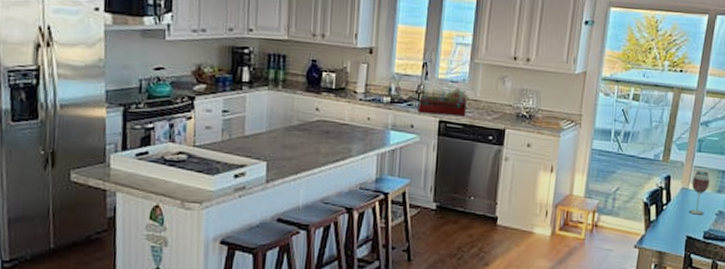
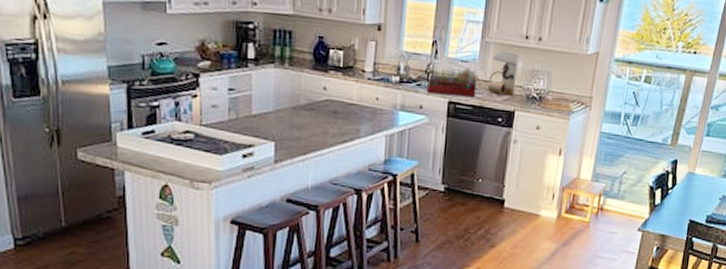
paper towel holder: none [478,72,508,115] -> present [488,51,519,97]
wineglass: present [689,170,710,215] -> none [693,155,716,199]

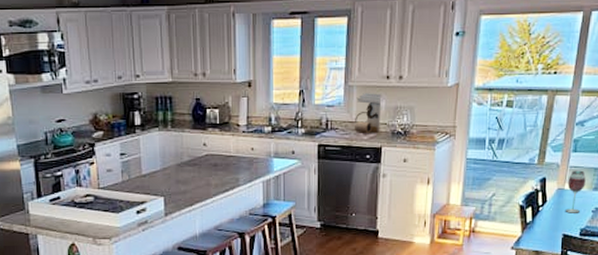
dish rack: present [426,66,478,98] -> none [297,112,345,140]
wineglass: none [693,155,716,199] -> present [565,170,586,213]

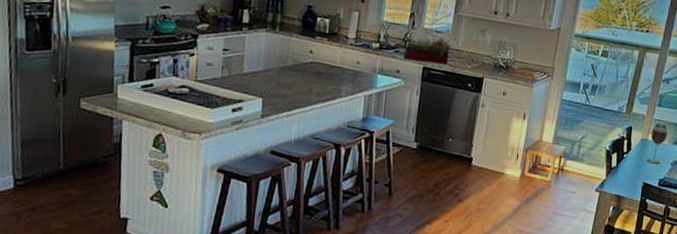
dish rack: none [297,112,345,140] -> present [403,35,451,65]
paper towel holder: present [355,93,382,134] -> none [460,24,489,65]

